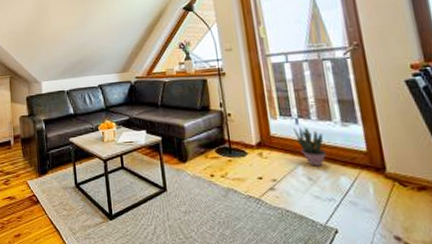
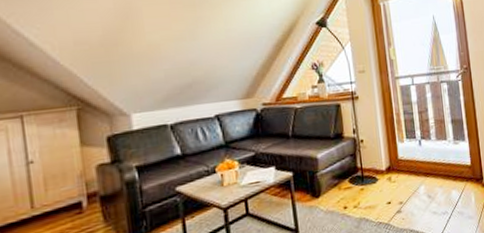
potted plant: present [293,127,326,166] -> none [417,147,442,185]

